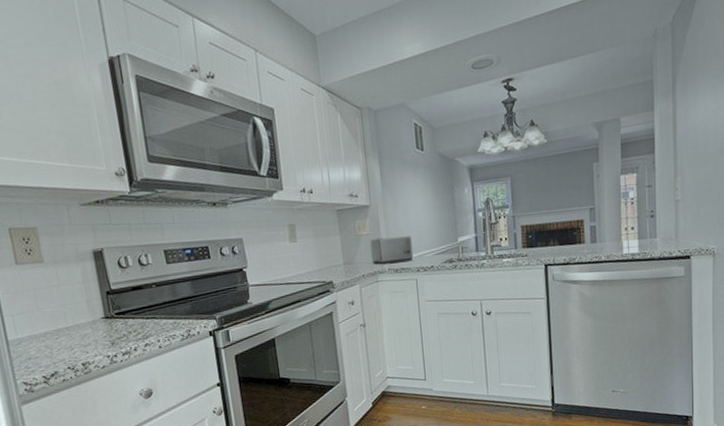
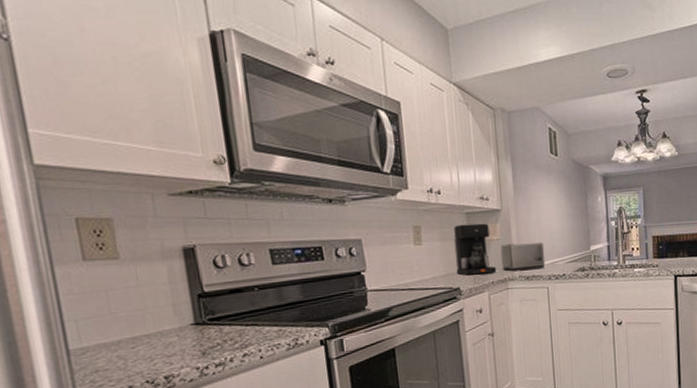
coffee maker: none [326,219,367,270] -> present [454,223,497,277]

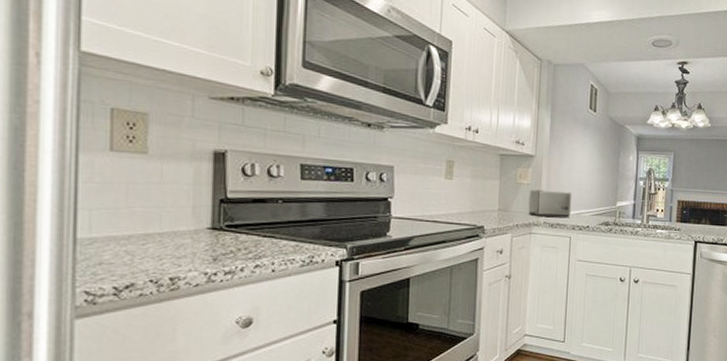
coffee maker: present [454,223,497,277] -> none [483,165,523,217]

